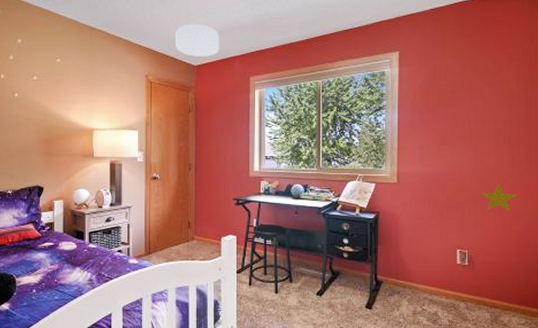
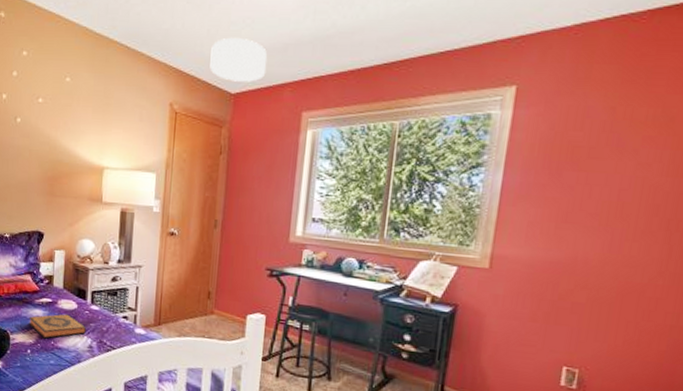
hardback book: none [33,254,86,278] -> present [29,314,86,339]
decorative star: present [480,184,518,212] -> none [610,284,668,324]

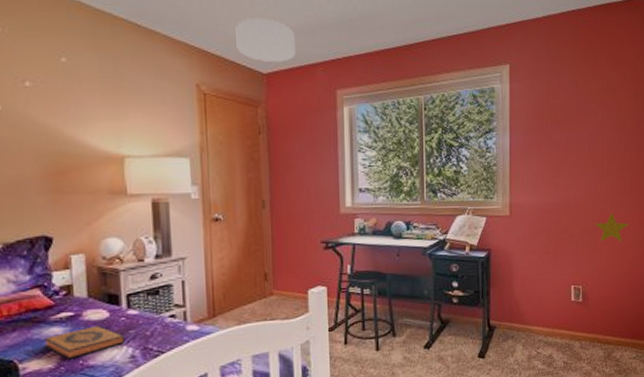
decorative star: none [610,284,668,324] -> present [594,213,630,242]

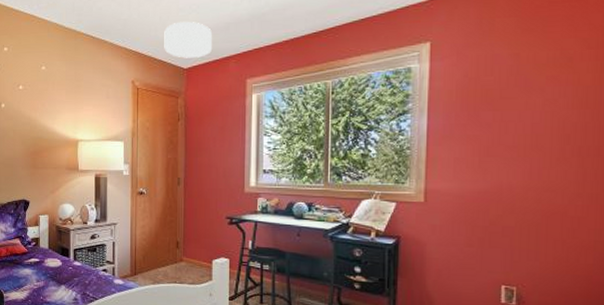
hardback book: present [44,325,125,360] -> none [20,271,71,295]
decorative star: present [594,213,630,242] -> none [536,206,589,241]

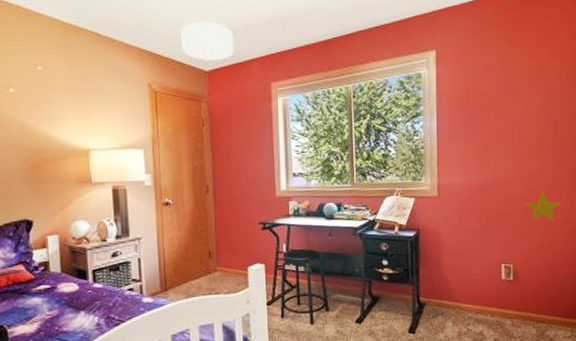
decorative star: none [536,206,589,241] -> present [524,192,562,221]

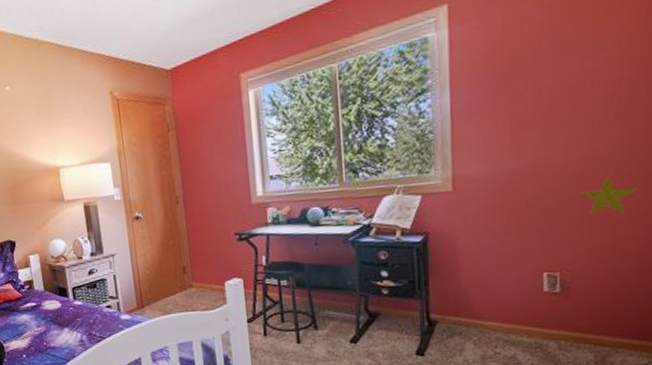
ceiling light: present [181,21,235,60] -> none [139,12,198,58]

